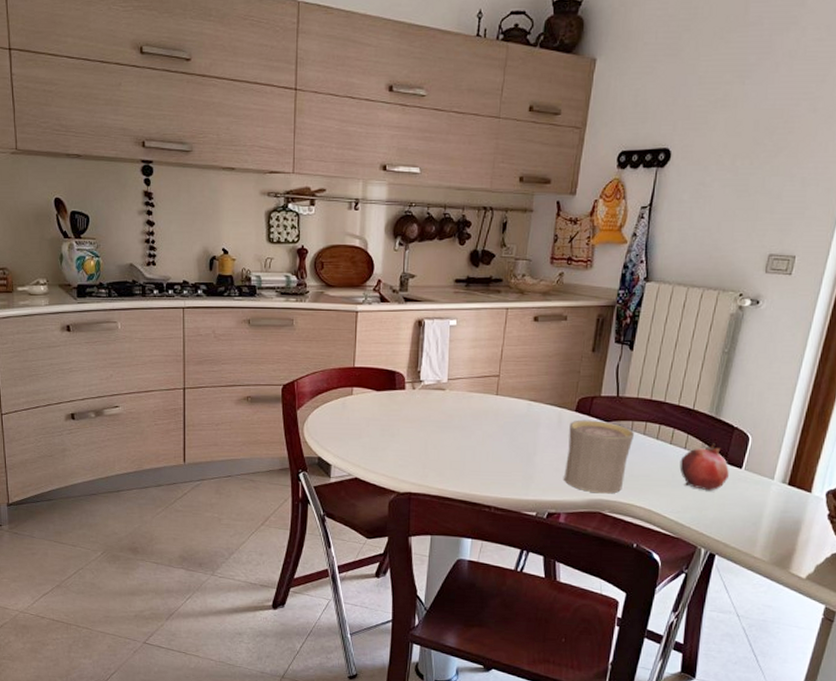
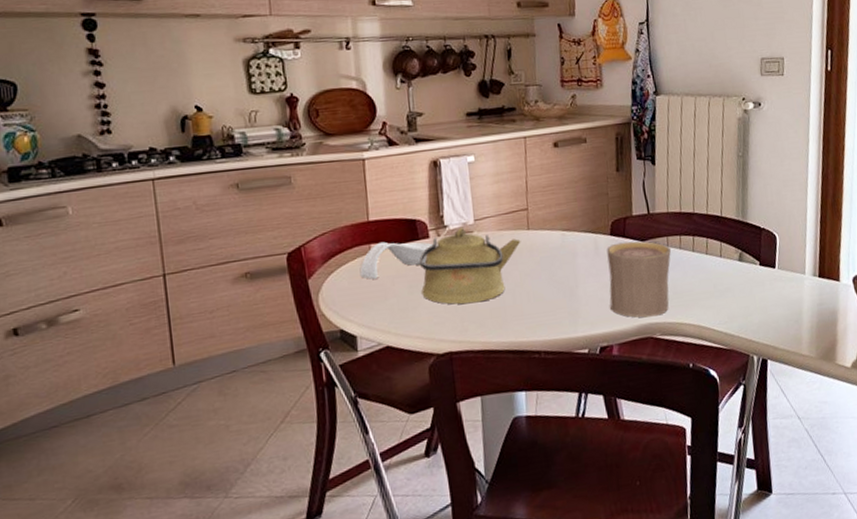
spoon rest: none [341,387,412,419] -> present [359,241,438,280]
kettle: none [392,383,488,454] -> present [419,227,521,305]
fruit: present [679,443,730,491] -> none [718,247,766,296]

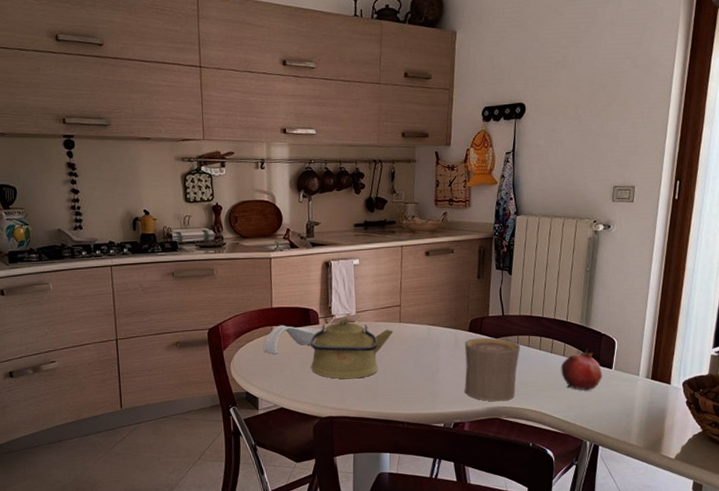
fruit: none [718,247,766,296] -> present [561,349,603,391]

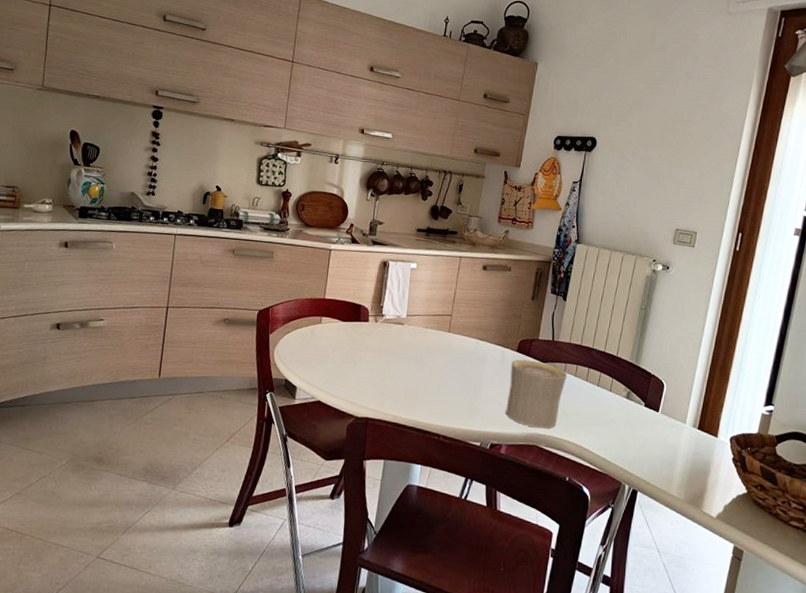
spoon rest: present [263,325,326,355] -> none [309,317,374,346]
kettle: present [310,317,393,379] -> none [354,318,441,383]
fruit: present [561,349,603,391] -> none [606,388,649,432]

